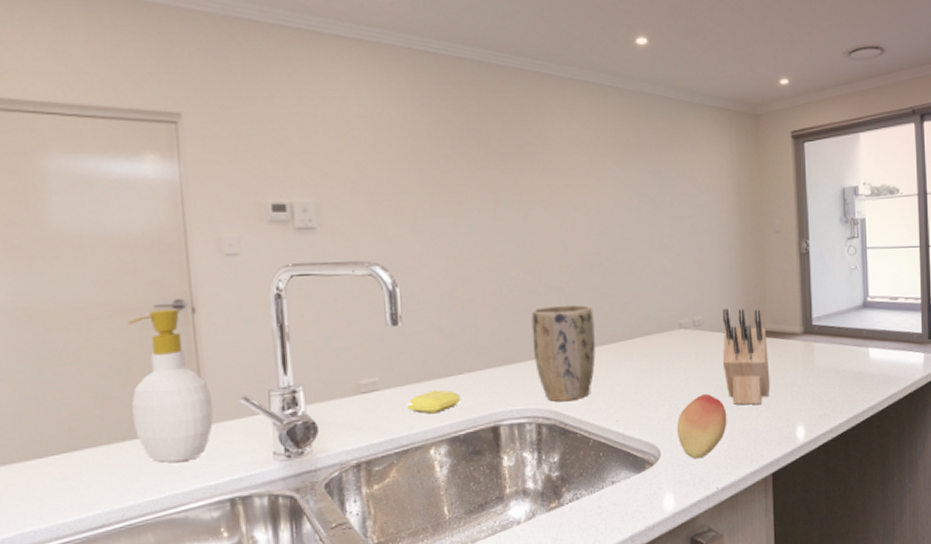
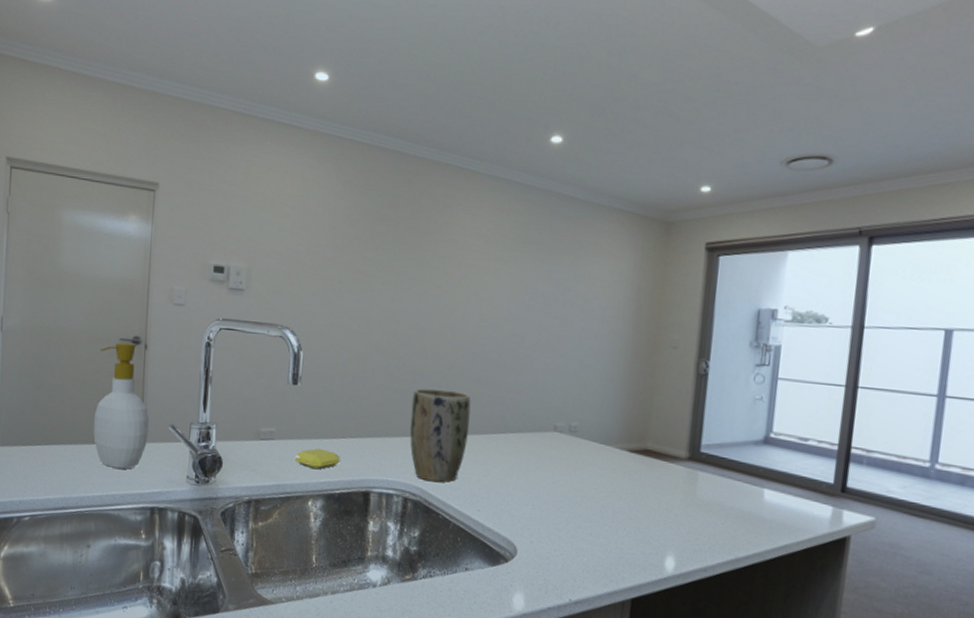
fruit: present [676,394,727,459] -> none [536,502,592,566]
knife block: present [722,308,770,405] -> none [593,418,646,524]

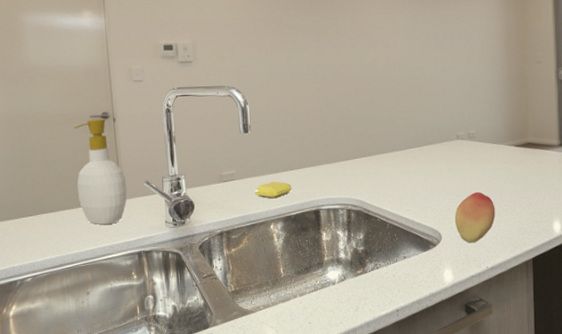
plant pot: present [409,388,471,482] -> none [343,119,392,194]
fruit: none [536,502,592,566] -> present [454,192,496,243]

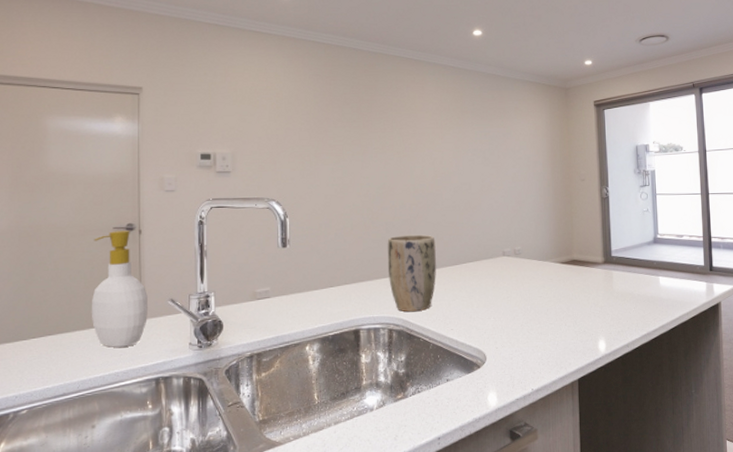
soap bar: present [254,181,292,199] -> none [290,299,331,318]
plant pot: none [343,119,392,194] -> present [387,234,436,312]
fruit: present [454,192,496,243] -> none [499,310,541,364]

